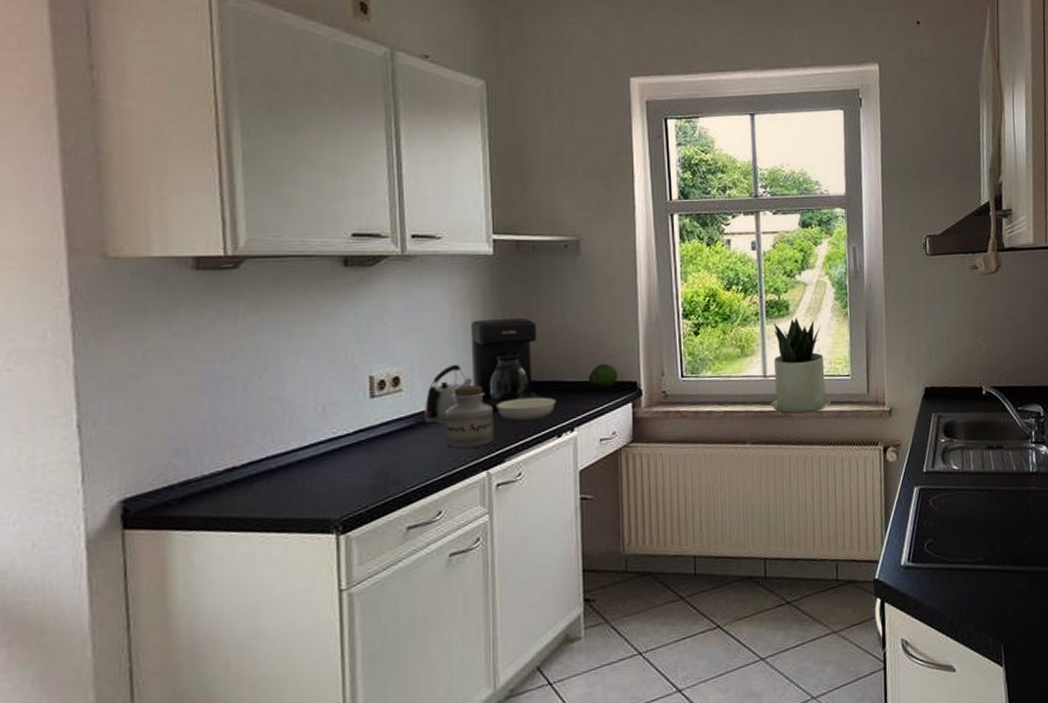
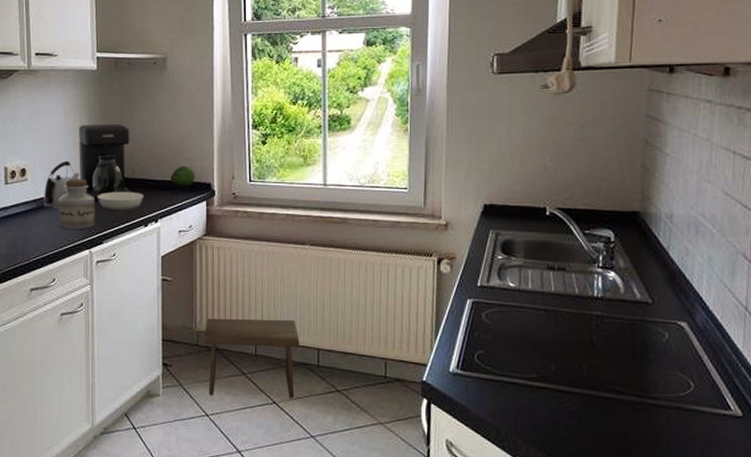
step stool: none [633,529,744,629] -> present [203,318,300,398]
planter: present [771,318,831,414] -> none [329,132,388,221]

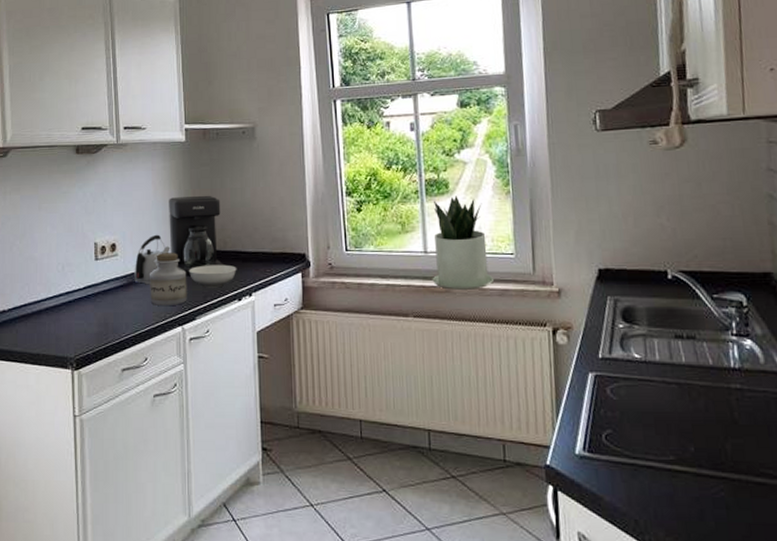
fruit: present [170,166,195,188] -> none [263,236,289,259]
step stool: present [203,318,300,398] -> none [304,397,409,485]
planter: none [329,132,388,221] -> present [432,196,495,290]

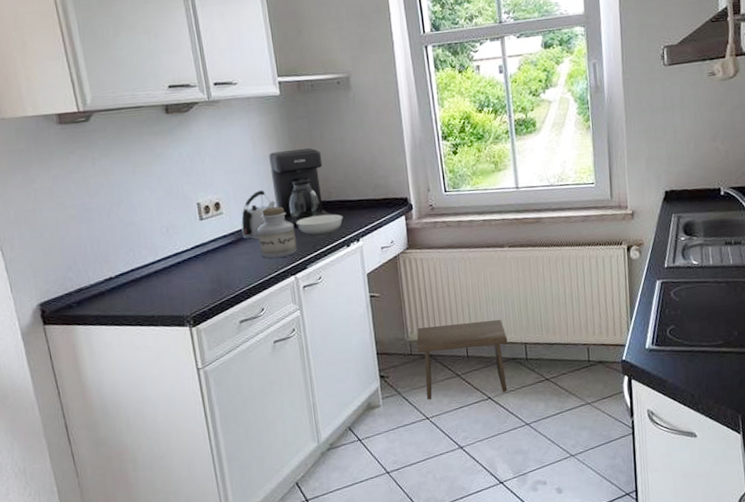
step stool: none [304,397,409,485] -> present [416,319,508,399]
planter: present [432,196,495,290] -> none [523,133,578,220]

